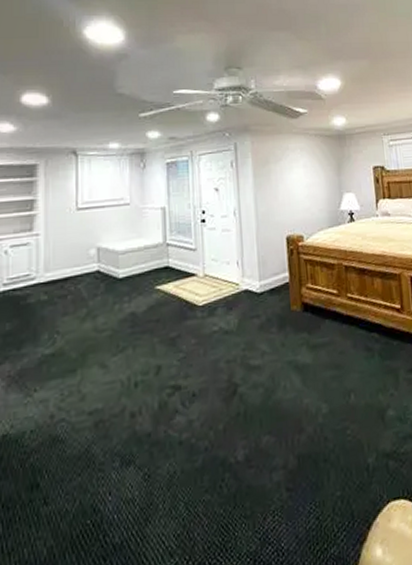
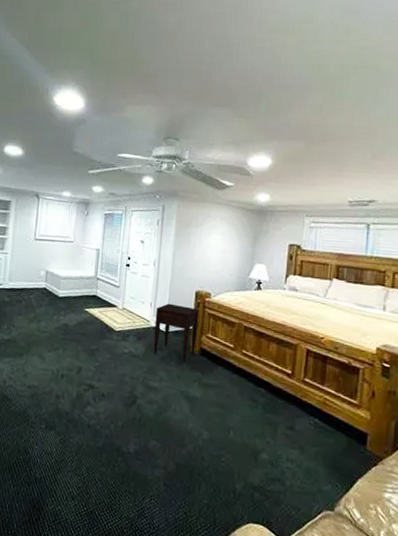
nightstand: none [244,256,297,325] -> present [153,303,199,363]

